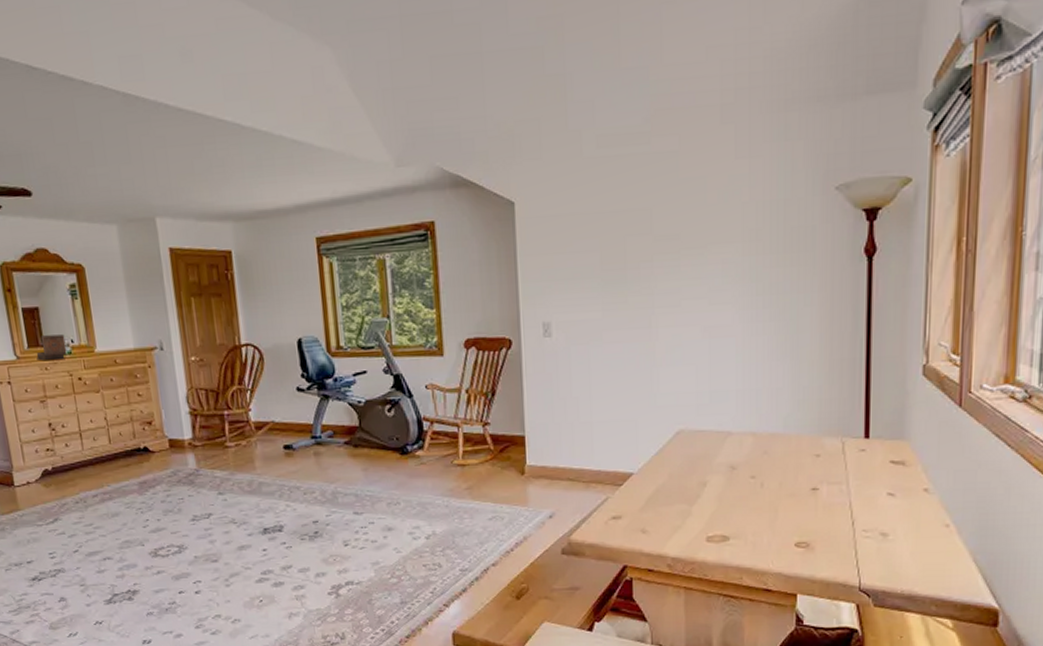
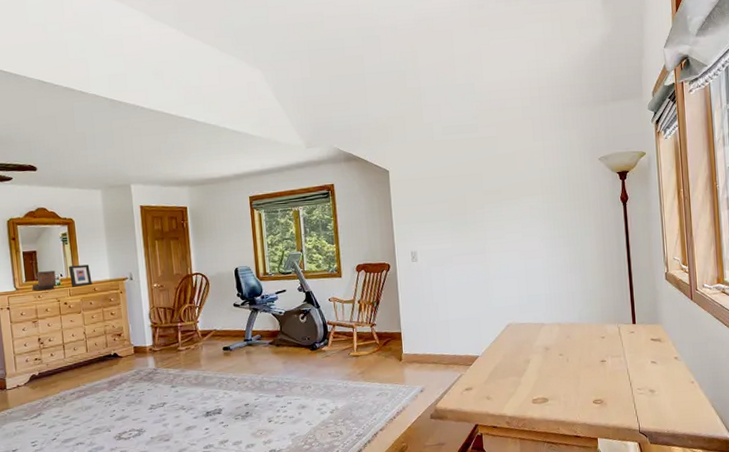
picture frame: none [80,327,112,358] -> present [68,264,93,287]

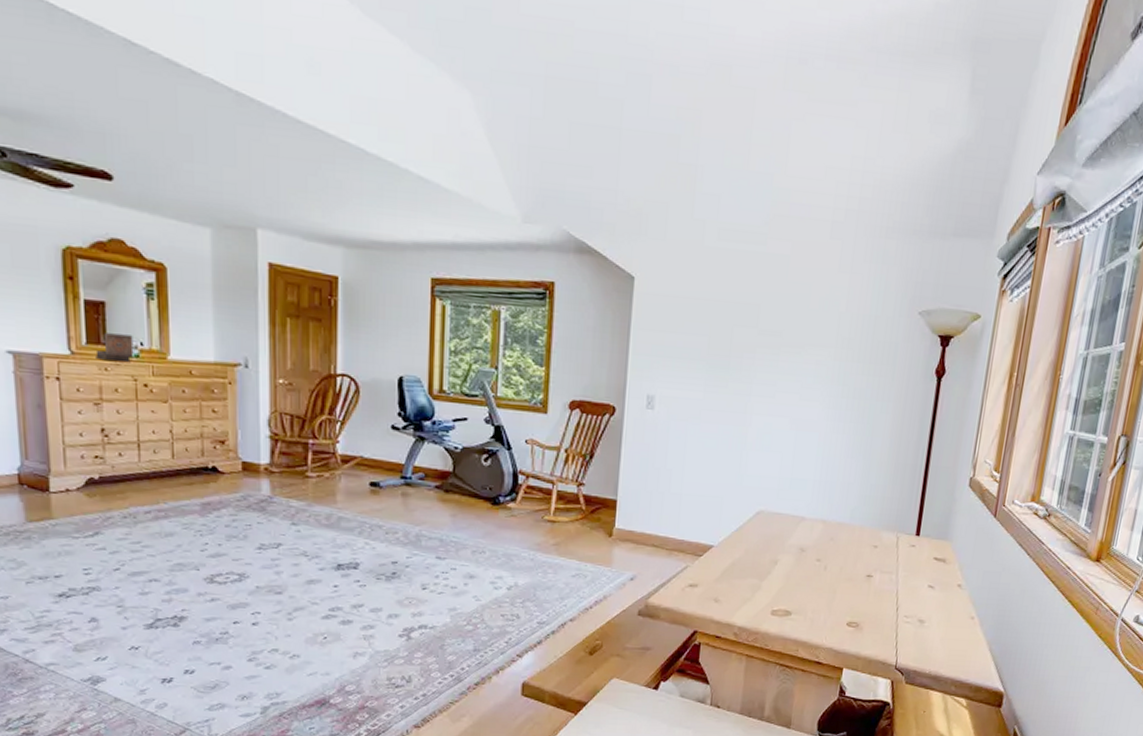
picture frame: present [68,264,93,287] -> none [152,332,188,366]

